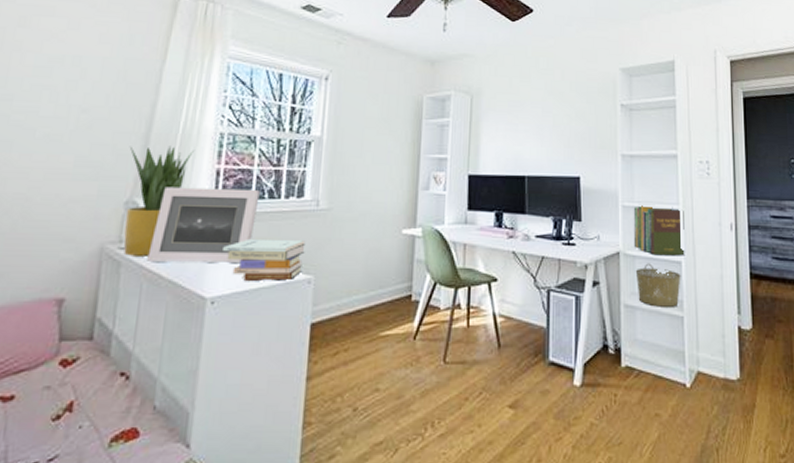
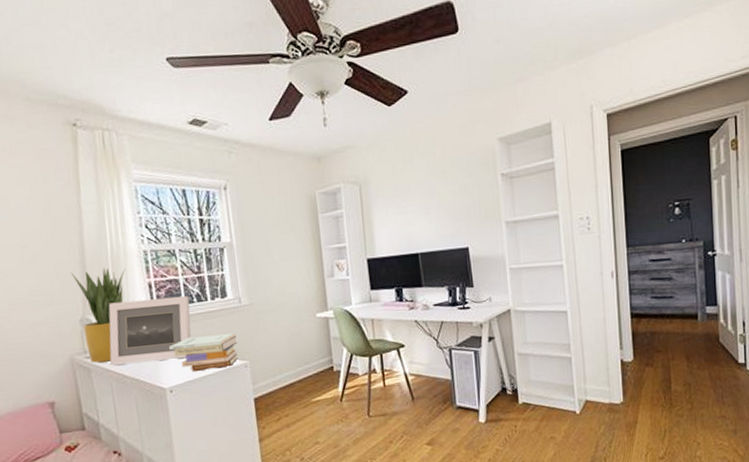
books: present [633,204,685,256] -> none [520,263,570,309]
basket: present [635,263,681,307] -> none [525,316,568,352]

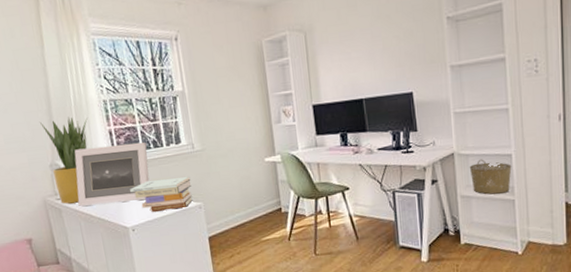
basket: none [525,316,568,352] -> present [469,159,512,195]

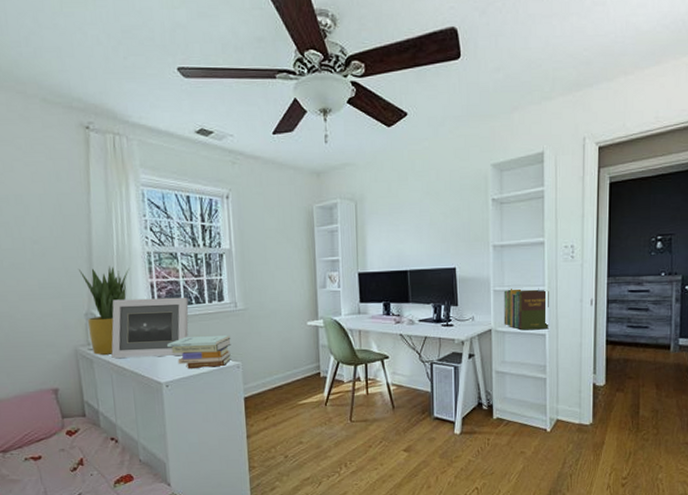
books: none [464,106,515,152] -> present [503,287,549,331]
basket: present [469,159,512,195] -> none [505,337,545,372]

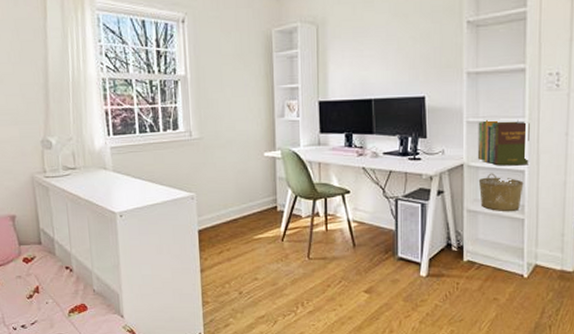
planter: present [78,266,129,355] -> none [34,92,84,183]
picture frame: present [111,297,189,358] -> none [66,125,143,186]
books: present [167,335,231,368] -> none [121,165,186,199]
basket: none [505,337,545,372] -> present [478,173,524,211]

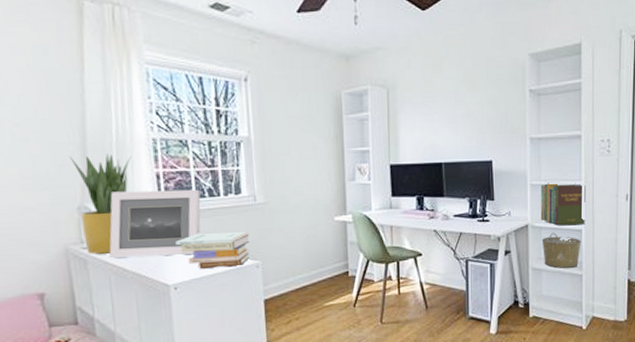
planter: none [34,92,84,183] -> present [68,153,131,254]
picture frame: none [66,125,143,186] -> present [109,189,201,258]
books: none [121,165,186,199] -> present [176,232,250,269]

